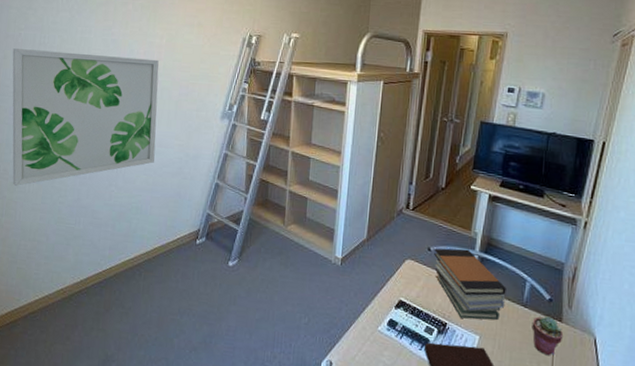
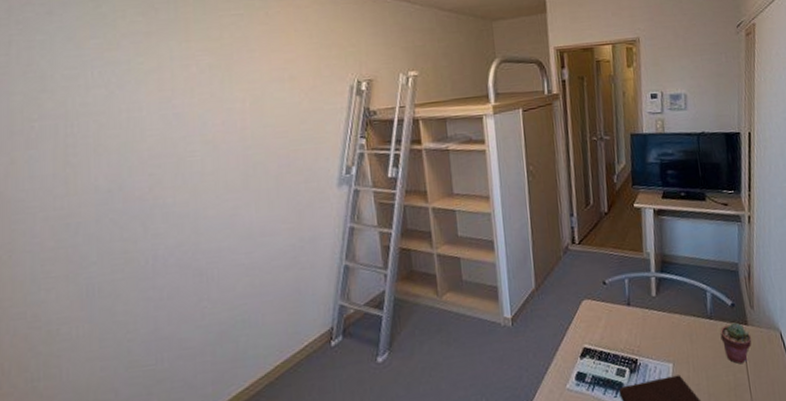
wall art: present [12,48,159,186] -> none [23,129,258,334]
book stack: present [434,248,506,320] -> none [609,273,691,349]

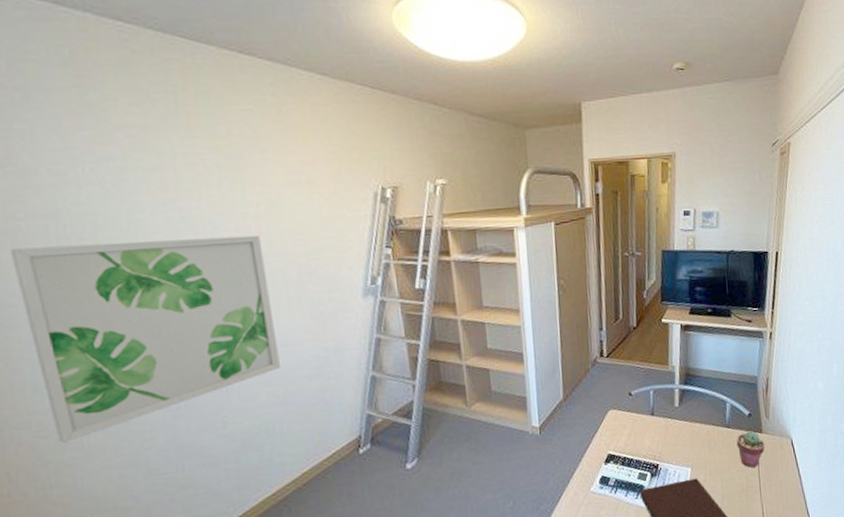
wall art: none [23,129,258,334] -> present [9,235,280,443]

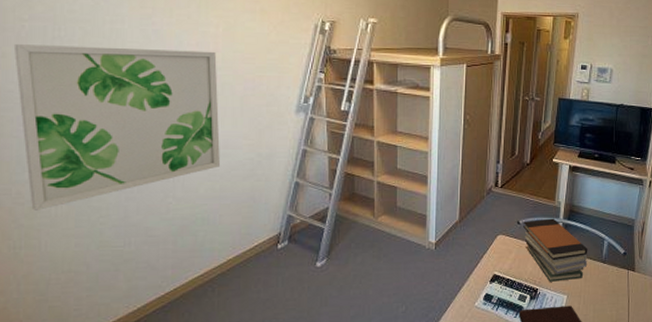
book stack: none [635,385,710,455] -> present [523,218,588,282]
potted succulent: present [736,430,765,468] -> none [610,268,636,303]

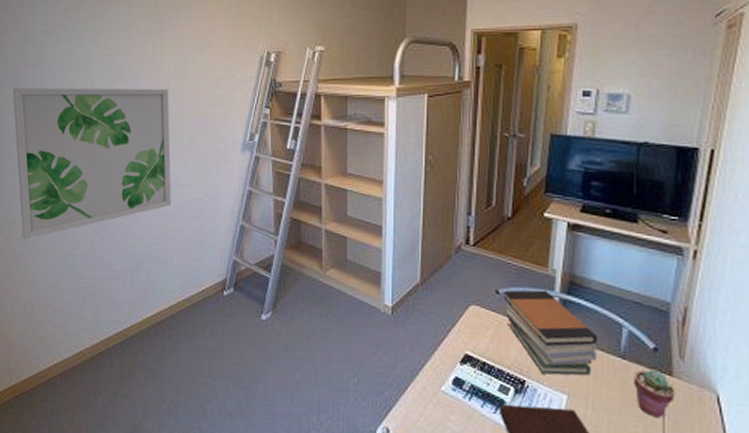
potted succulent: none [610,268,636,303] -> present [633,369,676,419]

